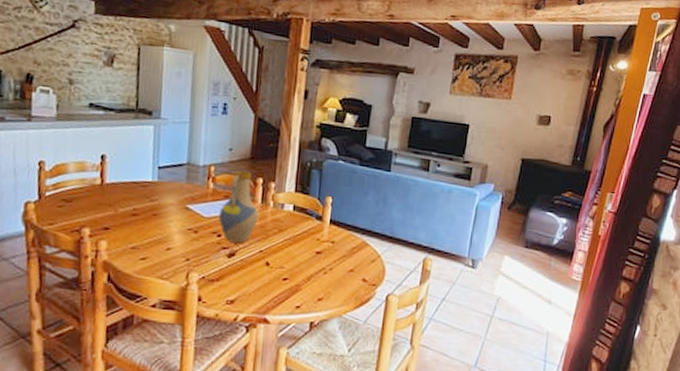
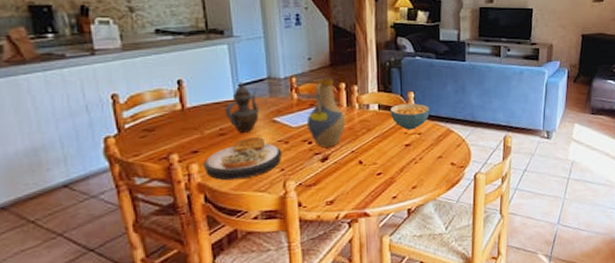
plate: none [112,222,191,264] -> present [203,137,283,181]
teapot: none [141,164,175,216] -> present [225,81,260,133]
cereal bowl: none [305,208,347,237] -> present [390,103,430,130]

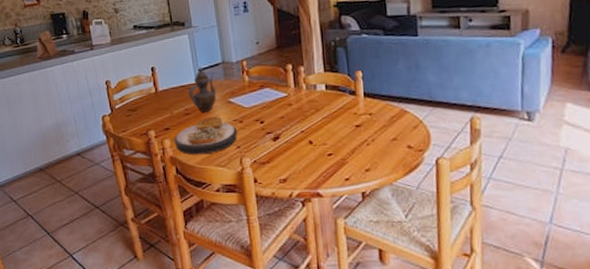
vase: present [306,77,346,148] -> none [257,59,295,127]
cereal bowl: present [390,103,430,130] -> none [338,82,381,110]

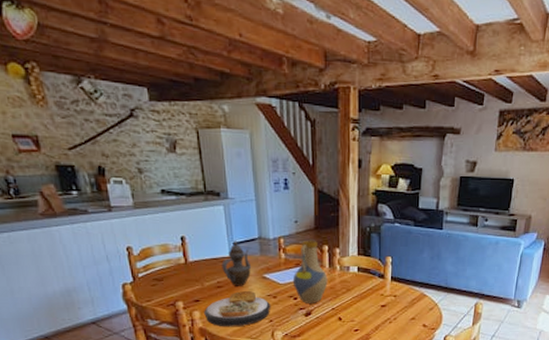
vase: none [257,59,295,127] -> present [292,240,328,303]

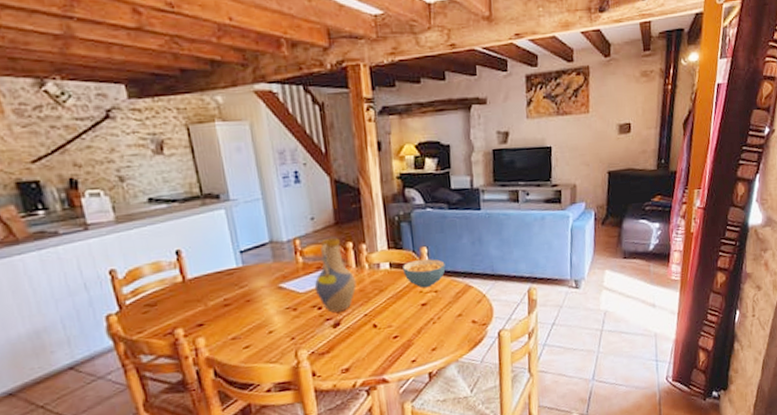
plate: present [204,291,271,327] -> none [210,305,292,353]
teapot: present [221,240,252,286] -> none [227,248,265,302]
cereal bowl: none [369,268,406,292] -> present [403,259,446,288]

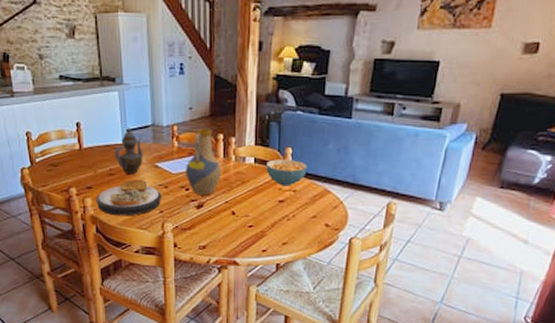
plate: none [210,305,292,353] -> present [96,180,162,216]
teapot: none [227,248,265,302] -> present [114,127,144,175]

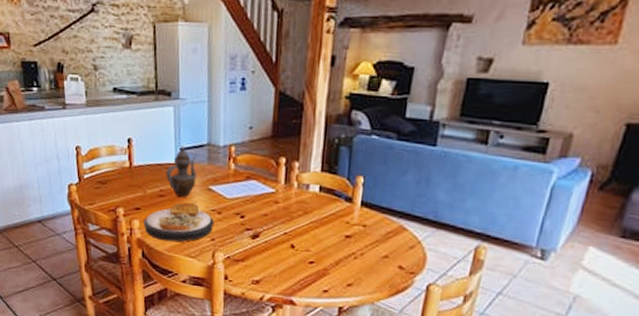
vase: present [185,128,222,195] -> none [241,149,282,225]
cereal bowl: present [266,159,308,186] -> none [332,188,381,220]

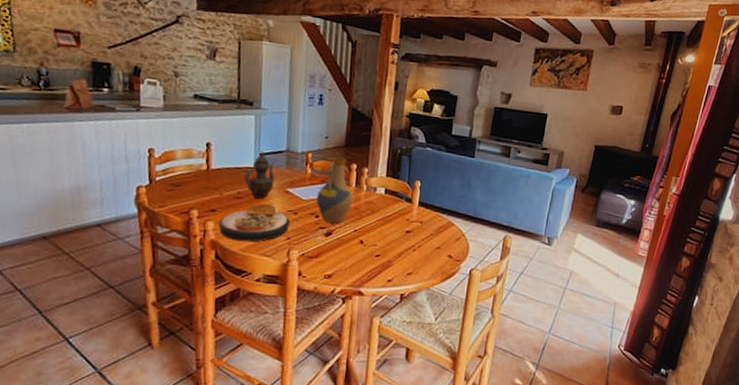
vase: none [241,149,282,225] -> present [316,157,353,223]

